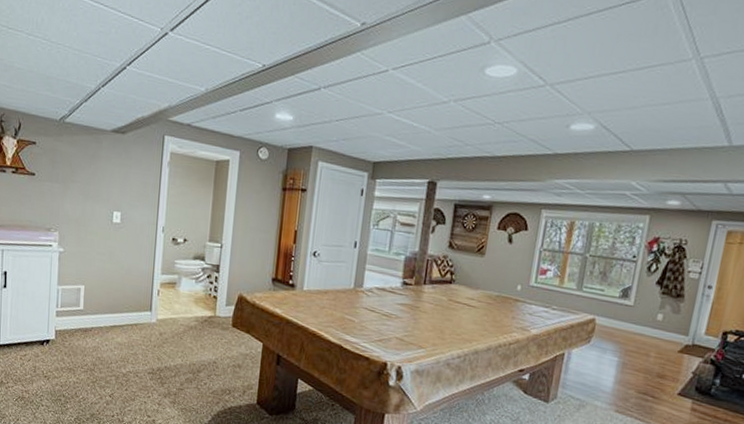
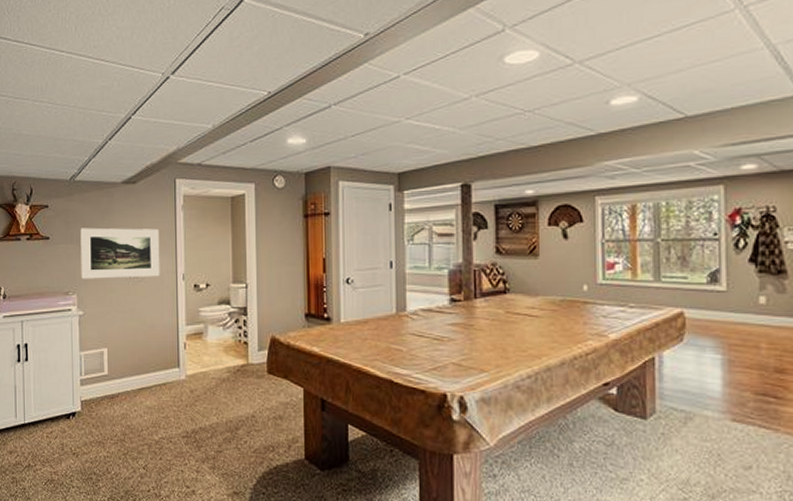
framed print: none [64,169,144,226] -> present [80,227,160,279]

